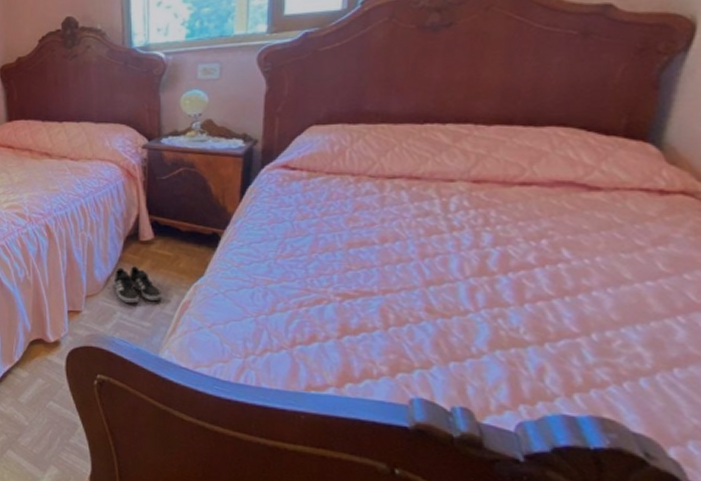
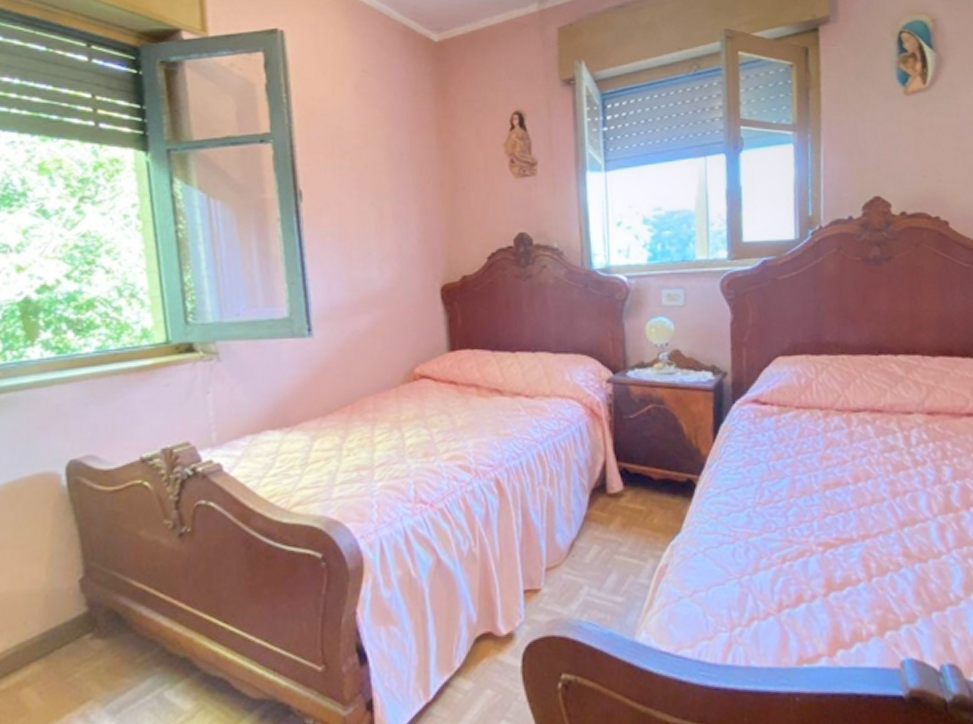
shoe: present [113,266,163,304] -> none [578,526,637,574]

